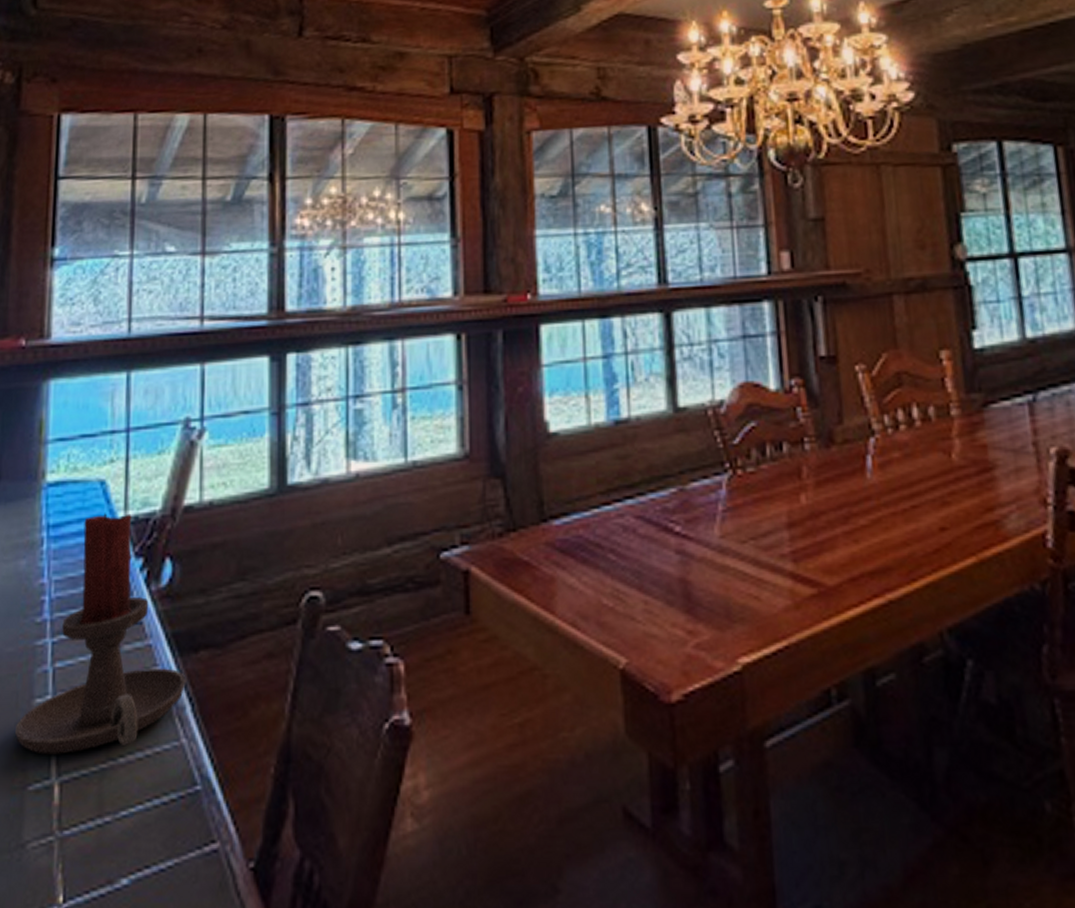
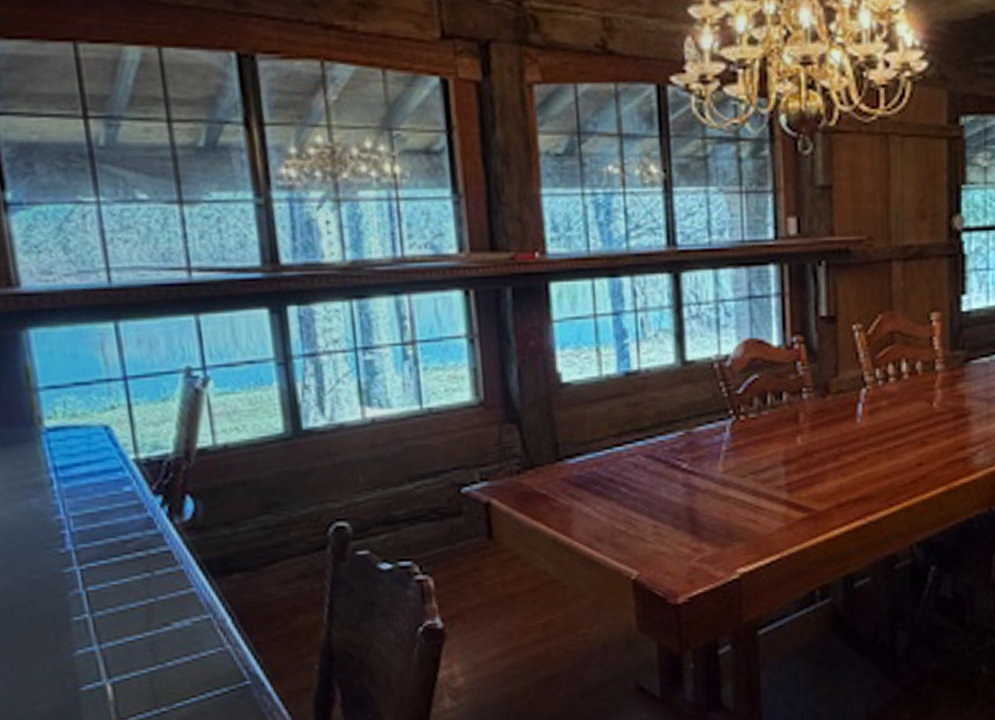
candle holder: present [15,513,186,755] -> none [57,456,223,662]

